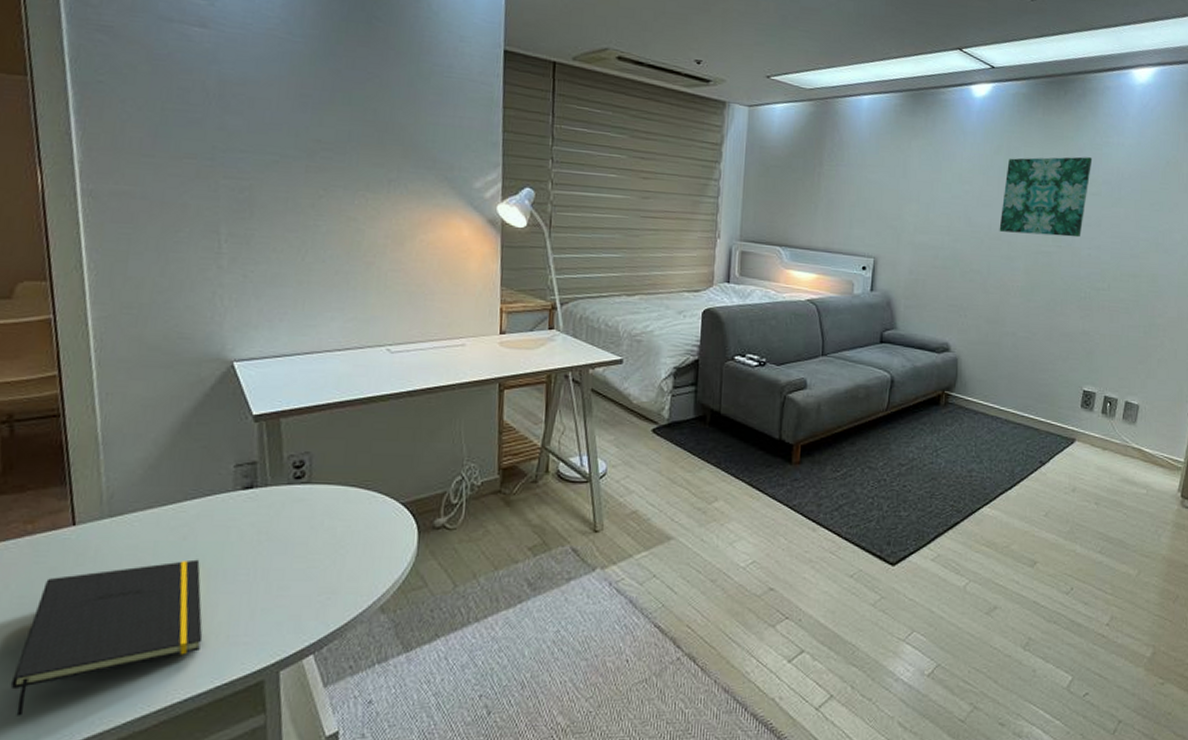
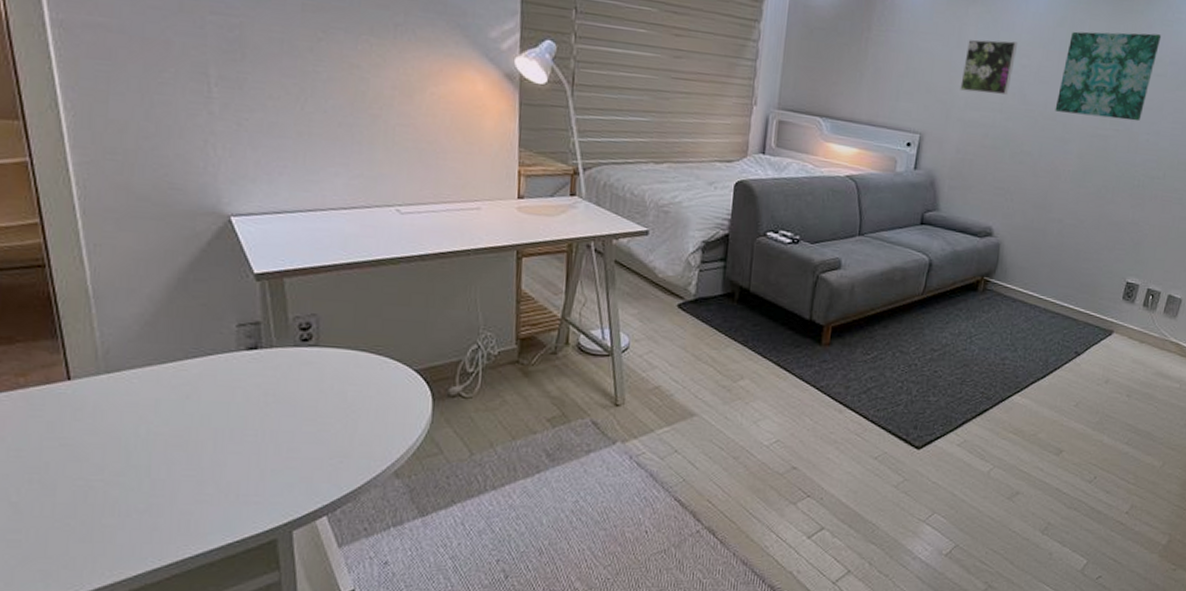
notepad: present [10,559,203,716] -> none [14,418,212,566]
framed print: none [909,169,958,219] -> present [960,39,1017,95]

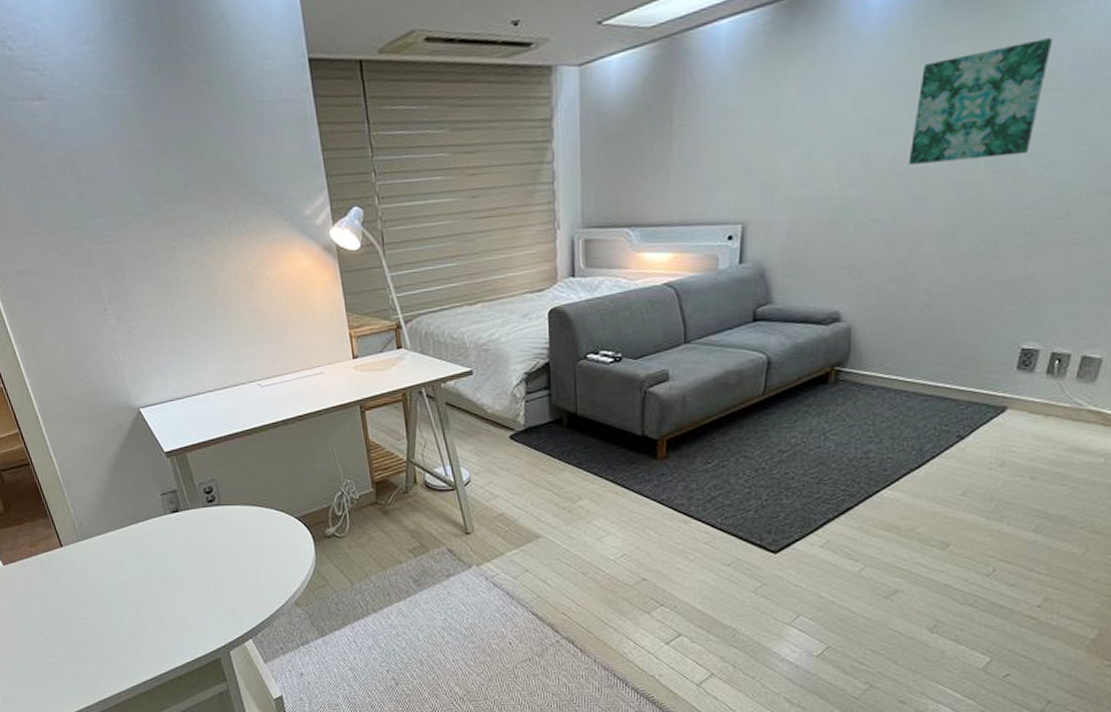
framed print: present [960,39,1017,95] -> none [785,94,852,165]

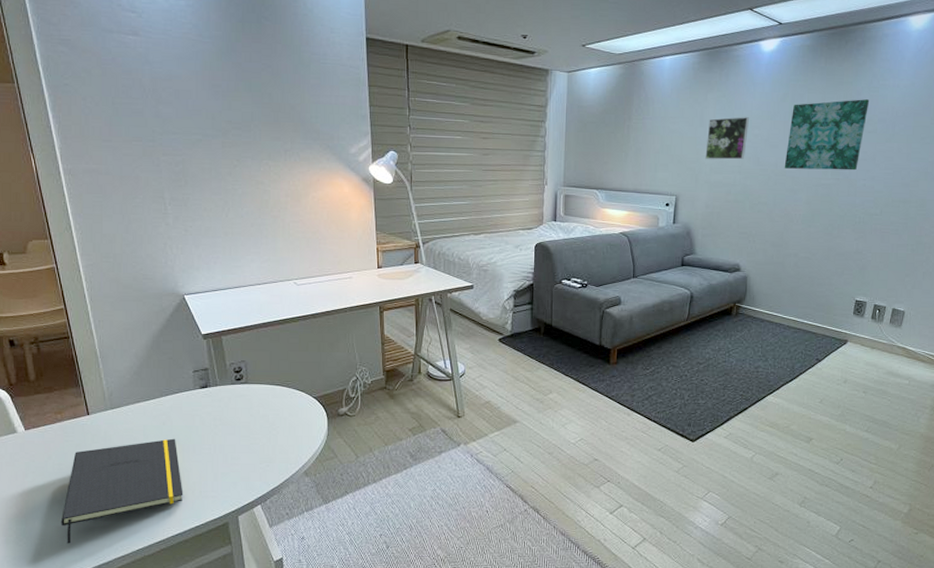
notepad: none [53,569,170,681] -> present [60,438,184,544]
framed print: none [785,94,852,165] -> present [705,117,749,160]

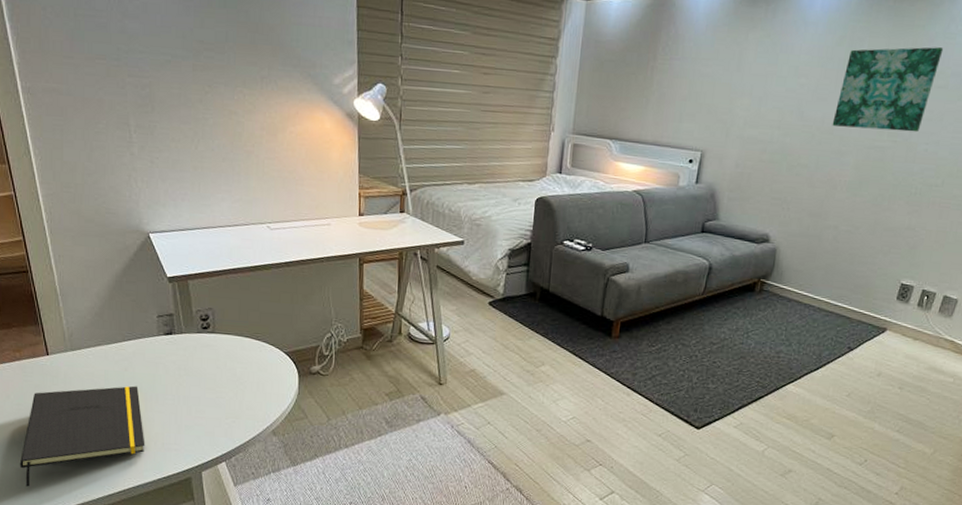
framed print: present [705,117,749,160] -> none [740,62,796,113]

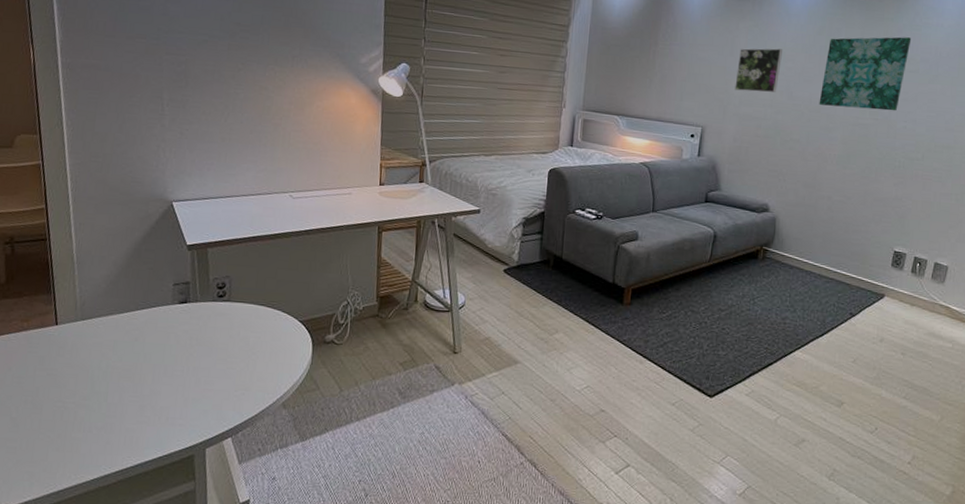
notepad: present [19,386,145,487] -> none [12,356,149,468]
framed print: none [740,62,796,113] -> present [735,48,782,93]

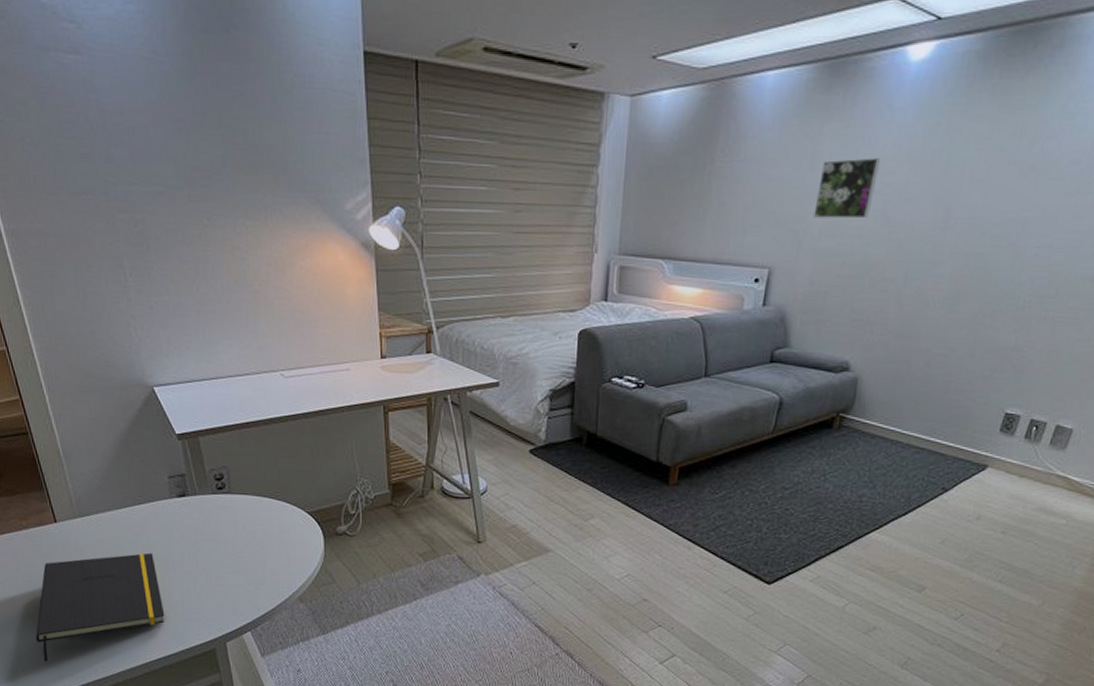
notepad: none [12,356,149,468] -> present [35,552,165,662]
wall art: present [819,37,912,111] -> none [923,130,1060,235]

